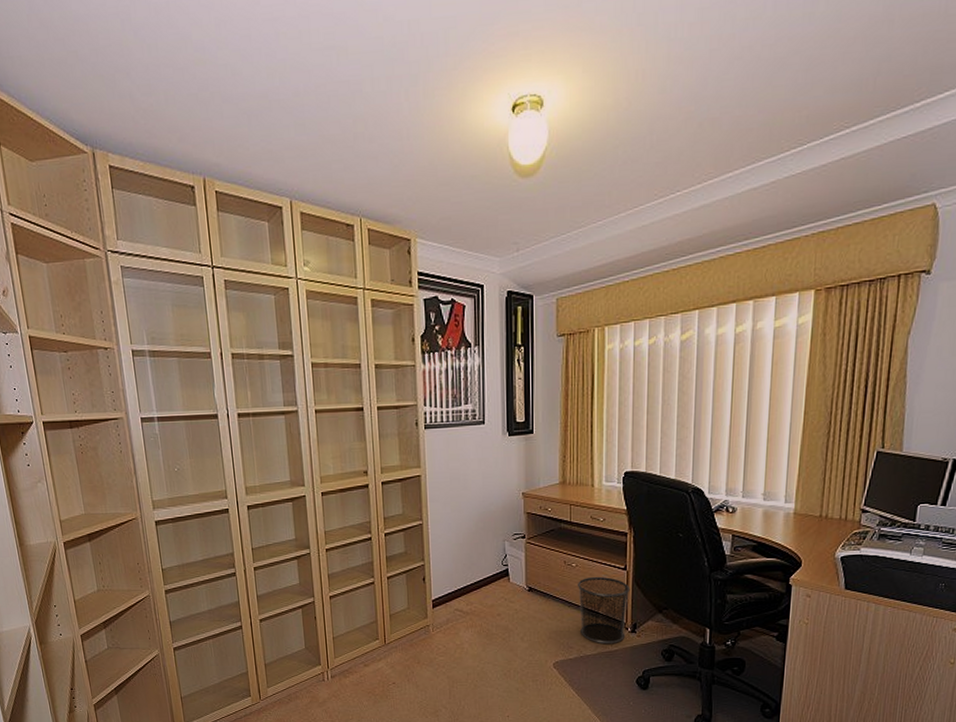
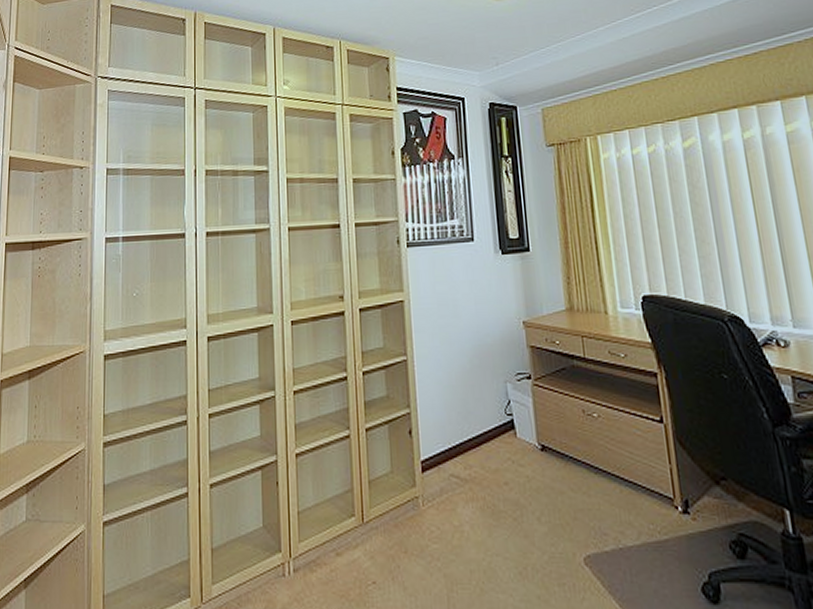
waste bin: present [577,576,631,644] -> none [602,431,675,531]

